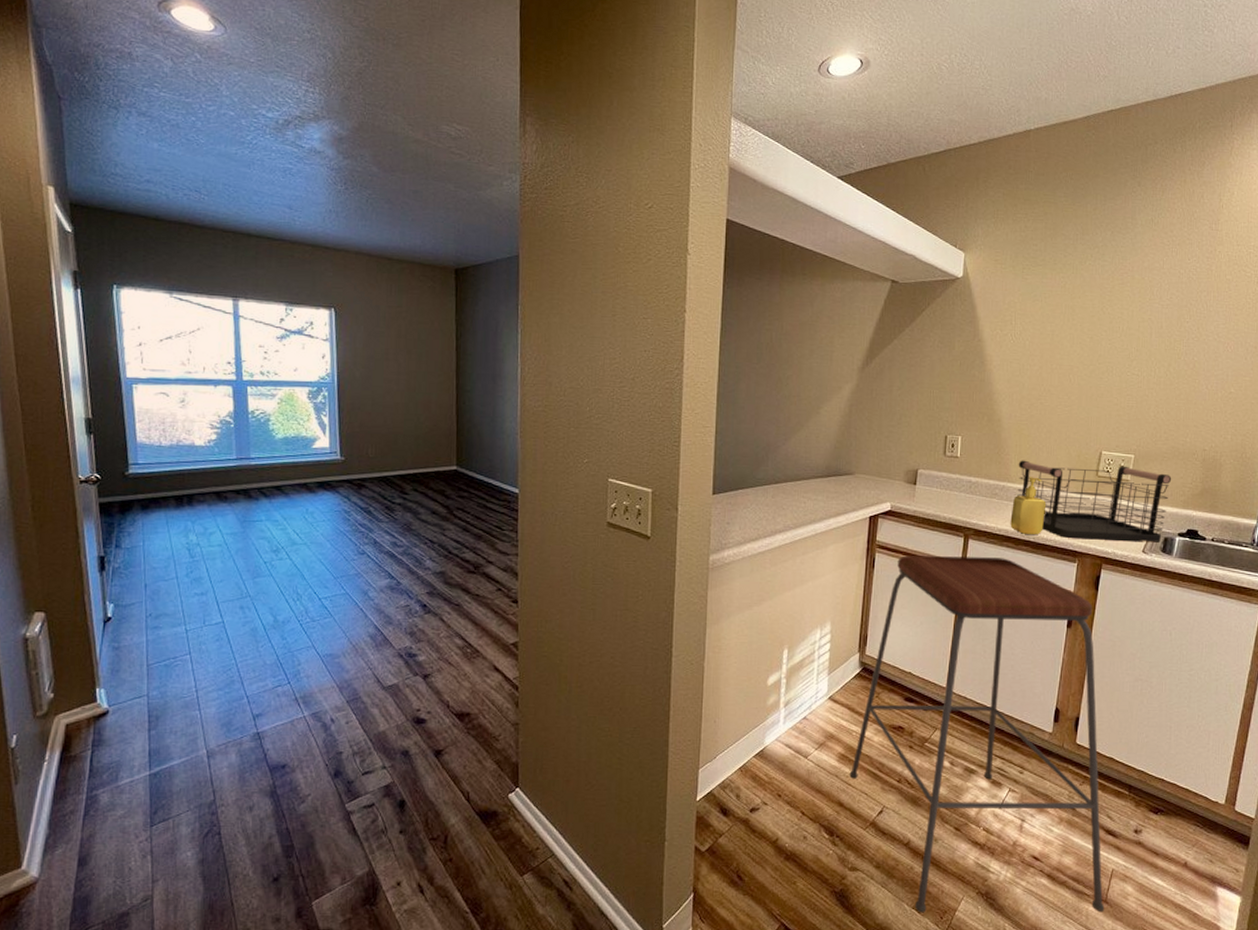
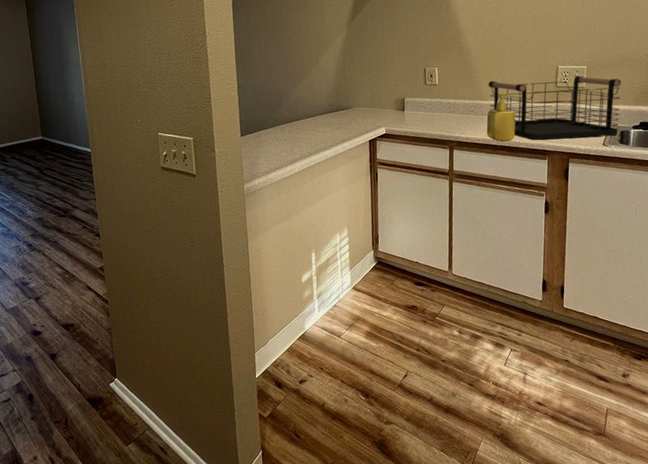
bar stool: present [849,555,1105,913] -> none [376,162,604,455]

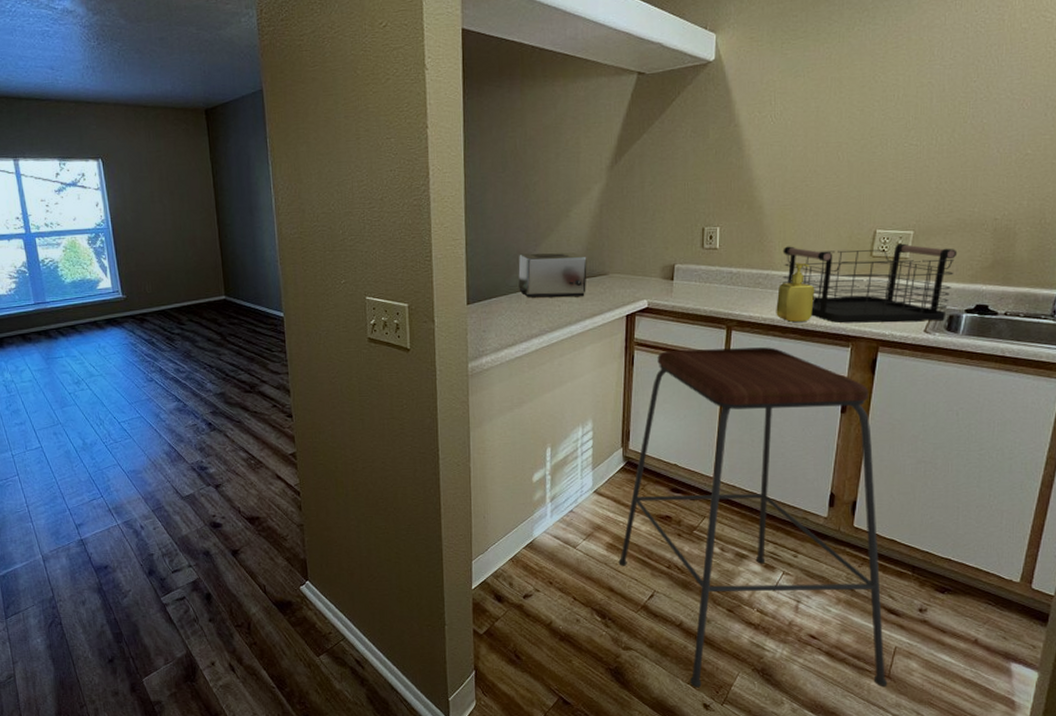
toaster: none [281,91,336,130] -> present [518,252,587,299]
bar stool: none [376,162,604,455] -> present [618,347,888,688]

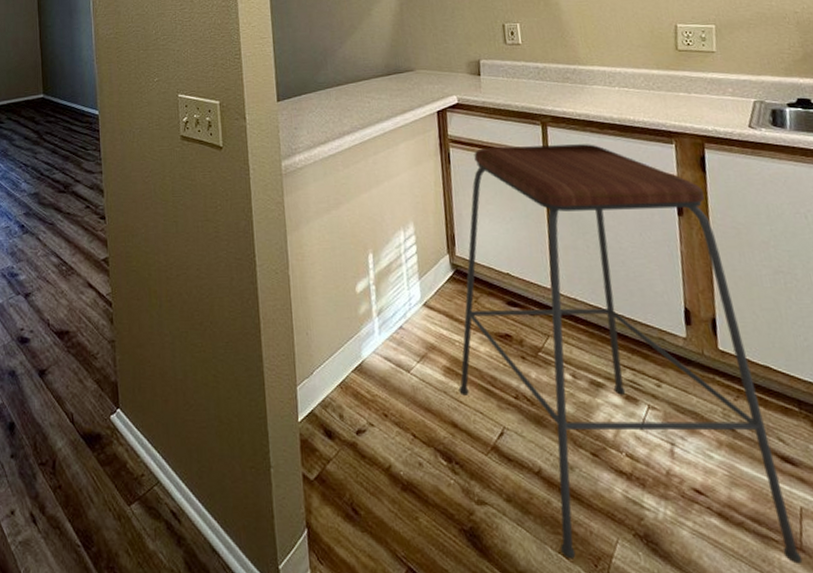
toaster: present [518,252,587,299] -> none [325,49,395,96]
soap dispenser: present [776,262,815,322] -> none [587,57,628,117]
dish rack: present [783,243,958,323] -> none [586,37,768,118]

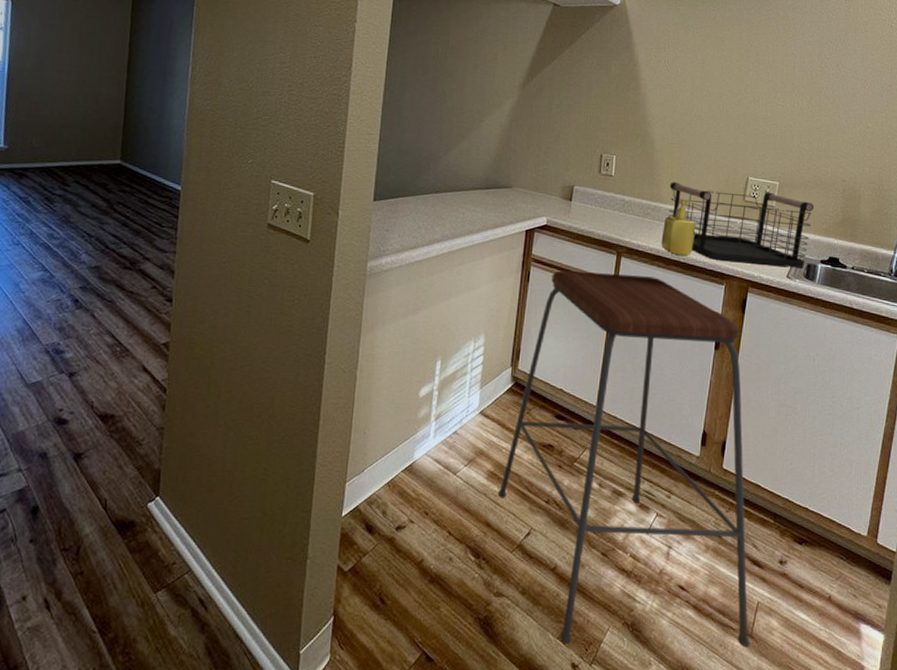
dish rack: none [586,37,768,118] -> present [668,181,814,269]
soap dispenser: none [587,57,628,117] -> present [661,198,696,255]

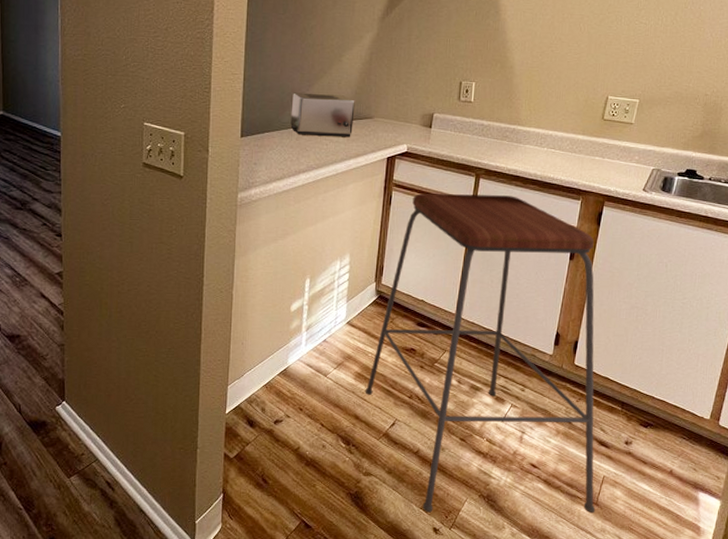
toaster: none [426,156,494,207] -> present [290,92,355,138]
soap dispenser: present [661,198,696,255] -> none [519,120,554,174]
dish rack: present [668,181,814,269] -> none [526,104,674,182]

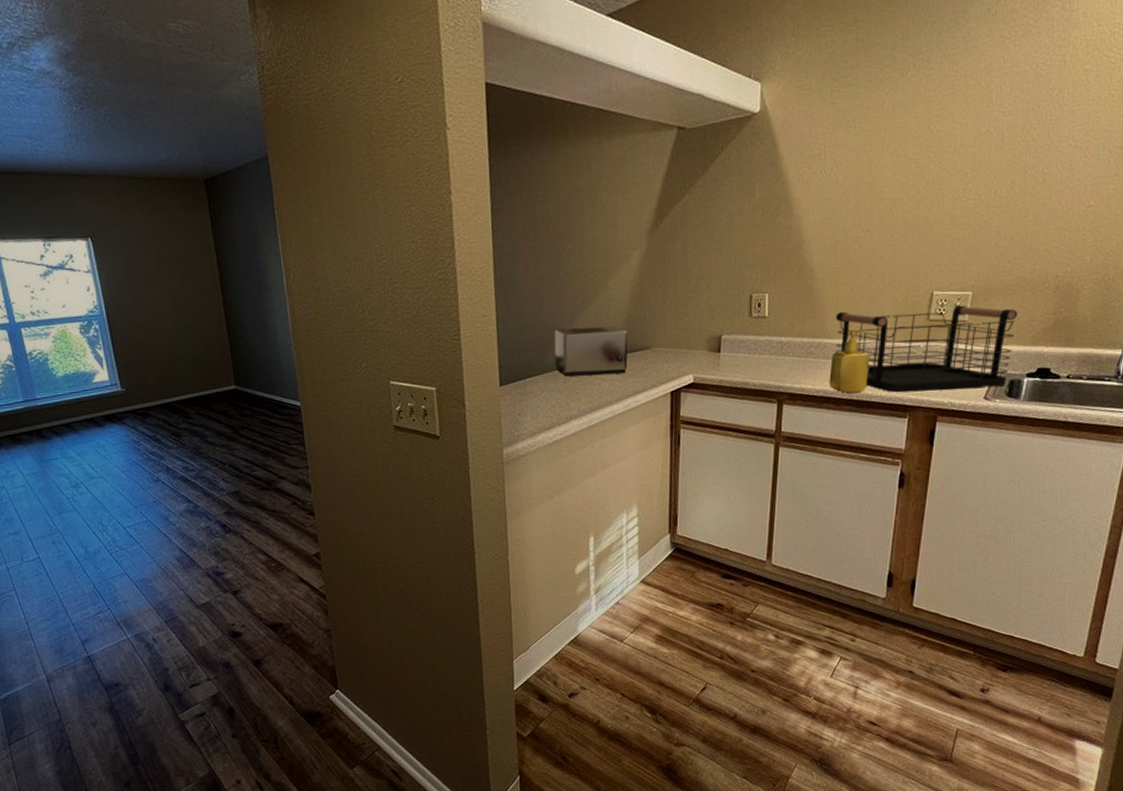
bar stool: present [365,193,596,514] -> none [668,420,950,782]
soap dispenser: none [519,120,554,174] -> present [829,329,870,393]
dish rack: none [526,104,674,182] -> present [835,305,1018,392]

